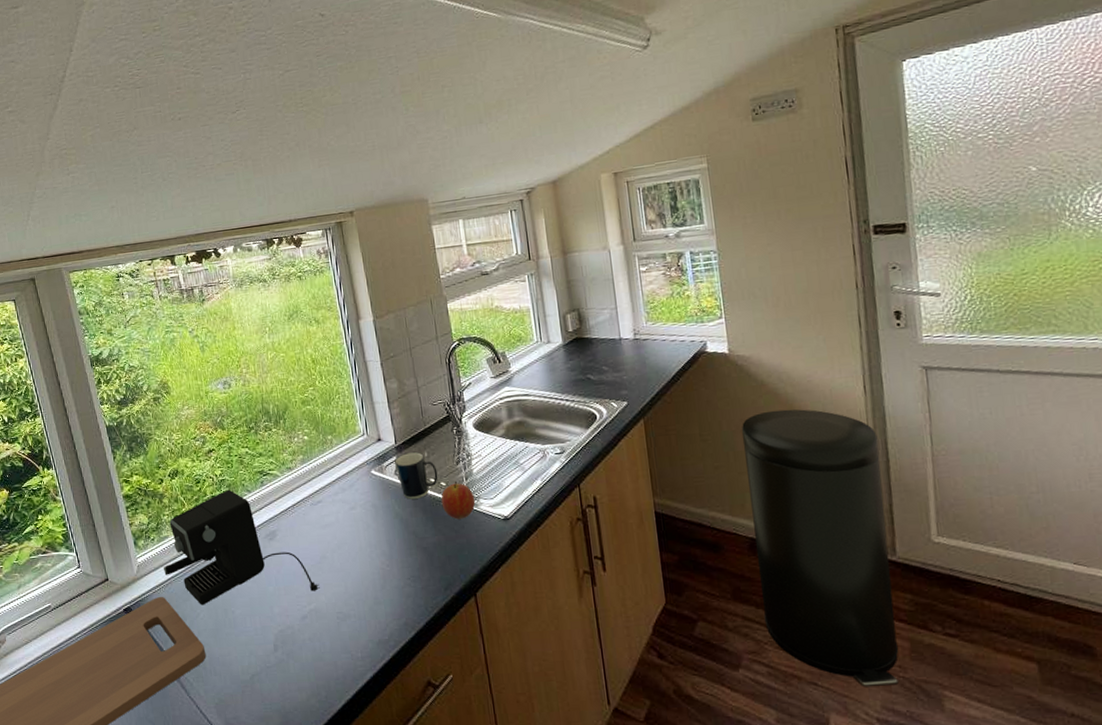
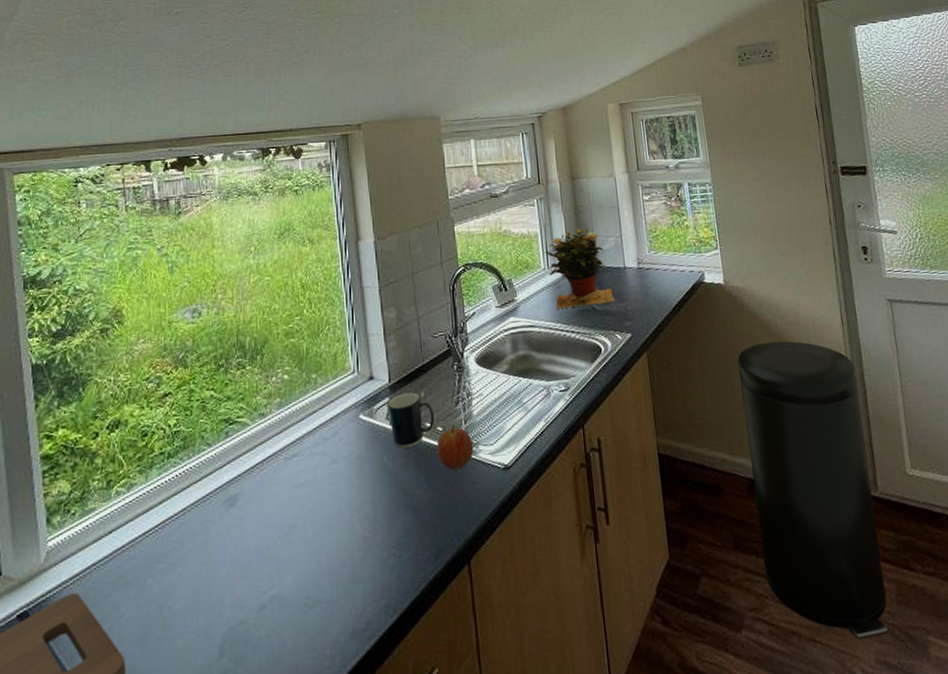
coffee maker: present [164,489,320,605] -> none [83,443,286,601]
flower arrangement: none [537,301,610,379] -> present [545,227,615,309]

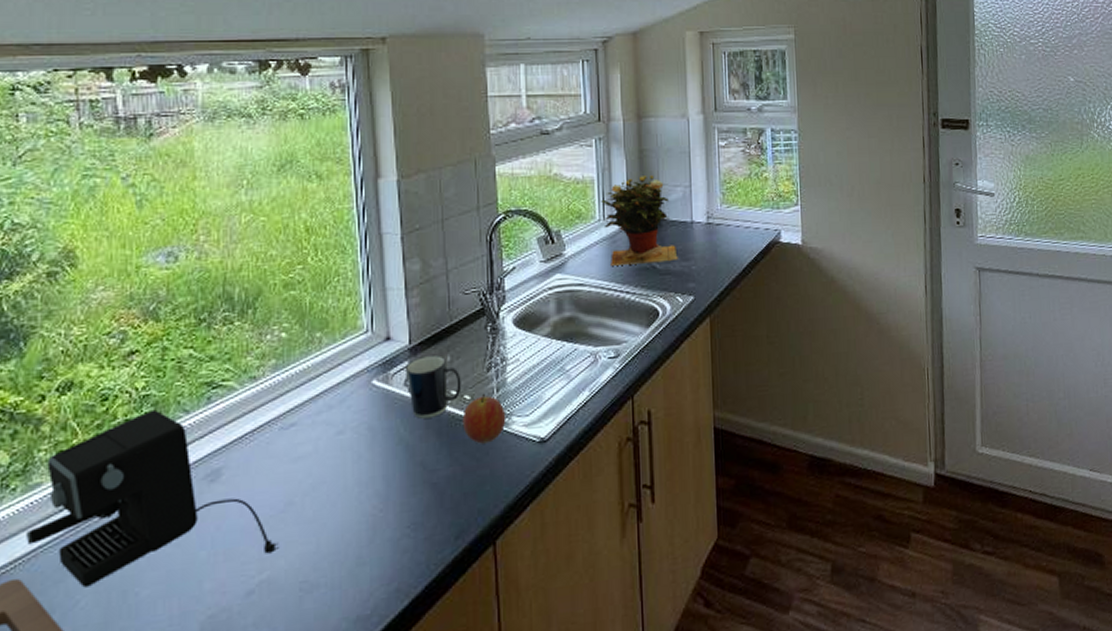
coffee maker: none [83,443,286,601] -> present [27,409,279,588]
pedal bin: present [737,341,889,640] -> none [808,309,943,620]

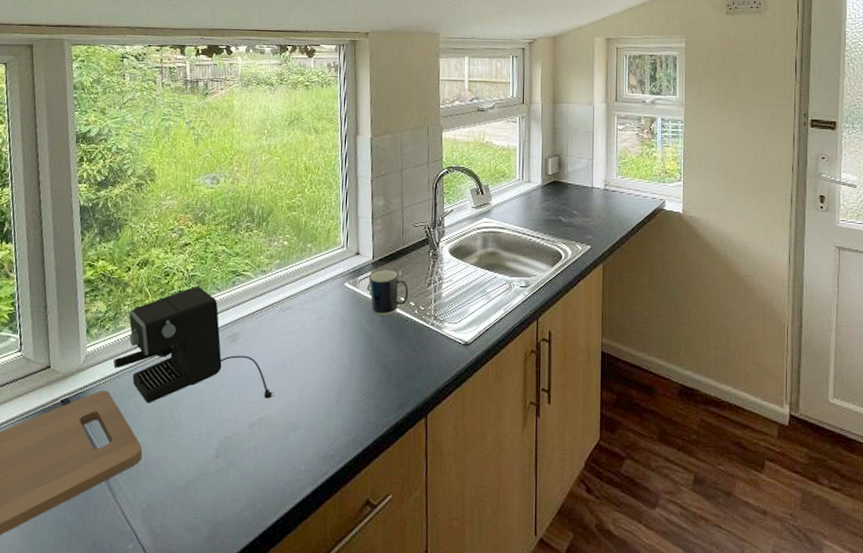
fruit: present [462,393,506,444] -> none [407,302,440,340]
flower arrangement: present [601,174,678,266] -> none [521,147,580,217]

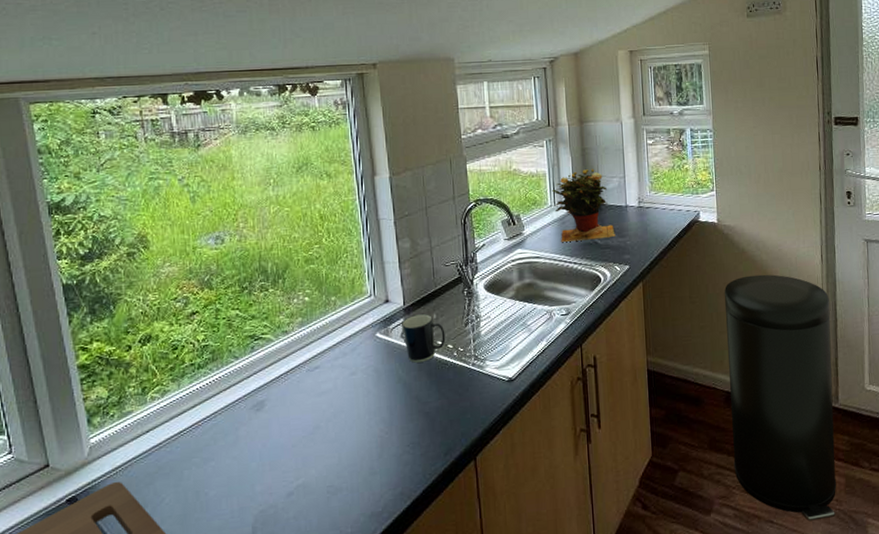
coffee maker: present [113,286,274,403] -> none [123,356,310,489]
flower arrangement: none [521,147,580,217] -> present [552,168,616,242]
pedal bin: none [683,269,795,533] -> present [724,274,837,521]

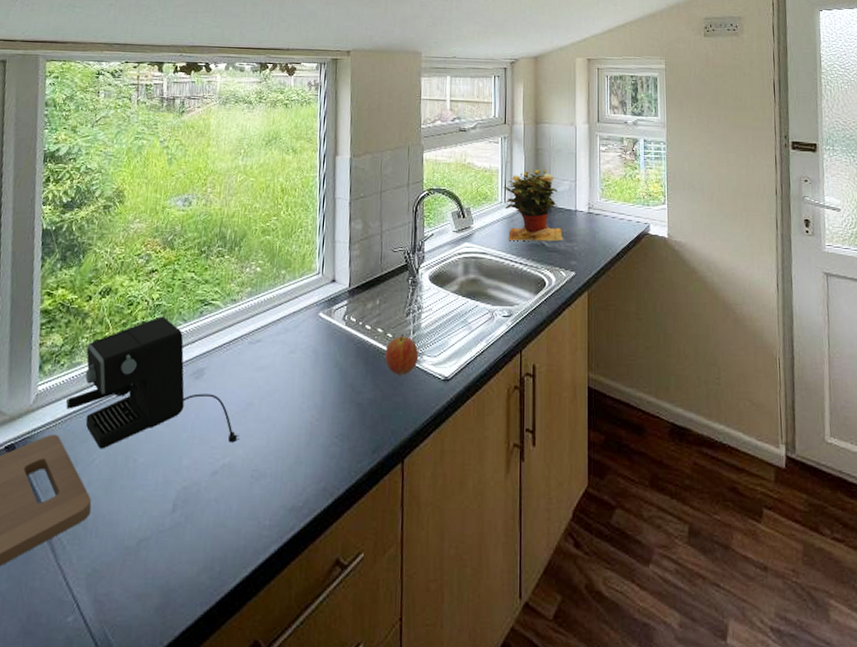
coffee maker: none [123,356,310,489] -> present [66,316,240,449]
mug: present [401,313,446,363] -> none [344,297,386,349]
fruit: none [447,343,482,383] -> present [384,333,419,376]
pedal bin: present [724,274,837,521] -> none [672,297,793,592]

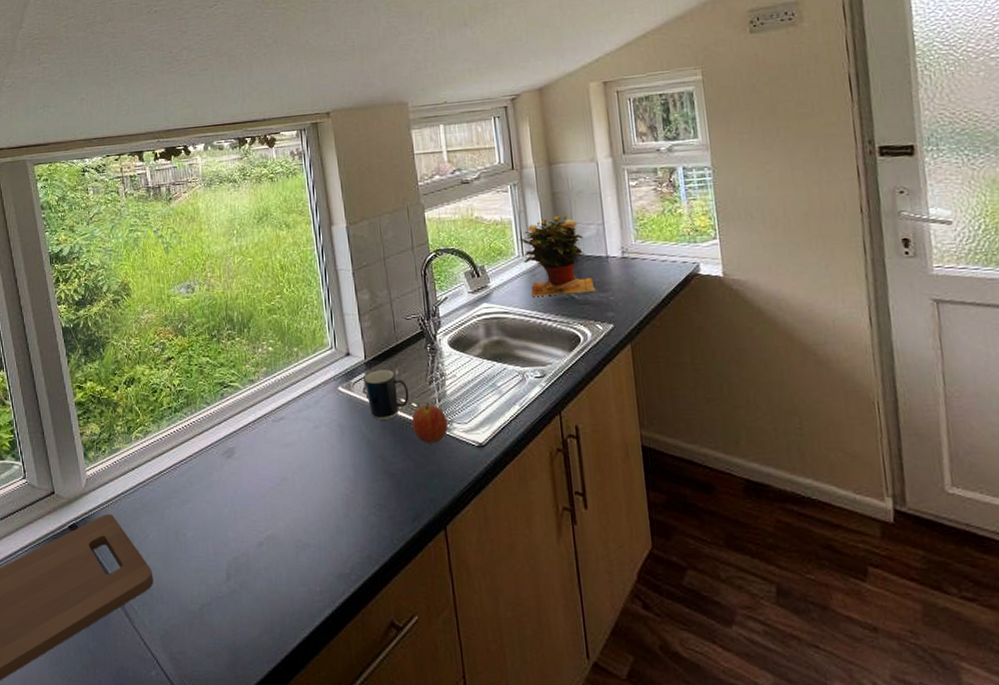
coffee maker: present [66,316,240,449] -> none [114,401,278,526]
mug: none [344,297,386,349] -> present [362,368,409,420]

